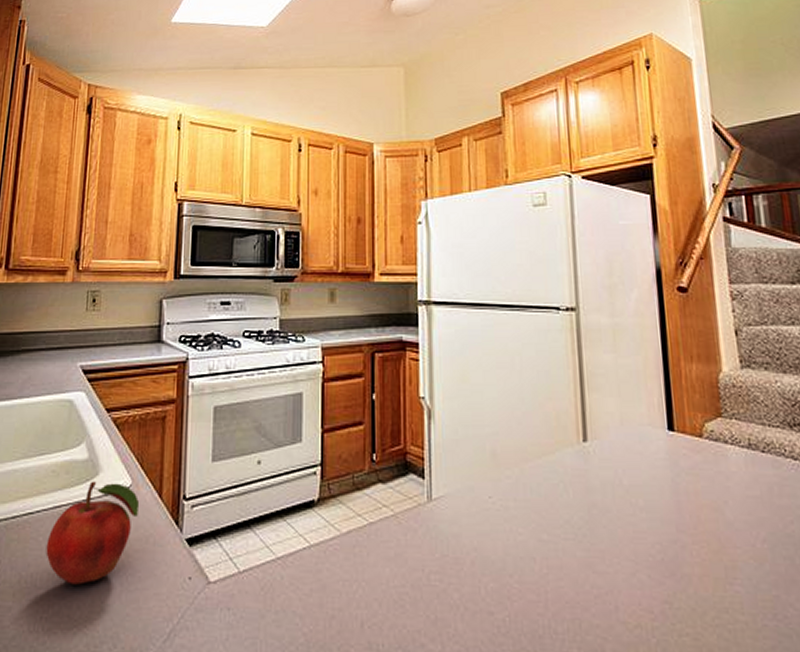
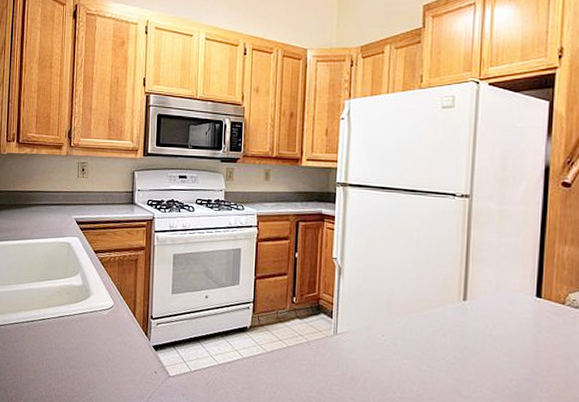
fruit: present [46,481,140,585] -> none [55,301,120,370]

